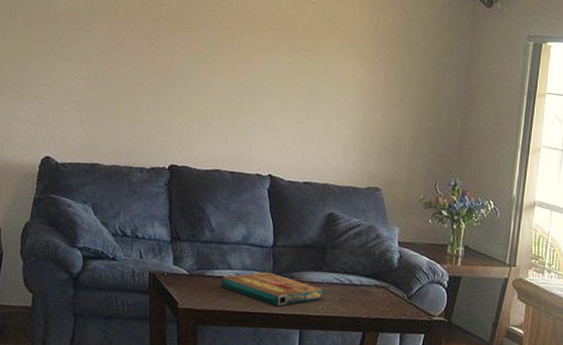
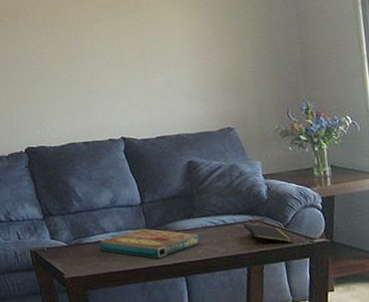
notepad: none [368,288,413,316] -> present [244,224,293,245]

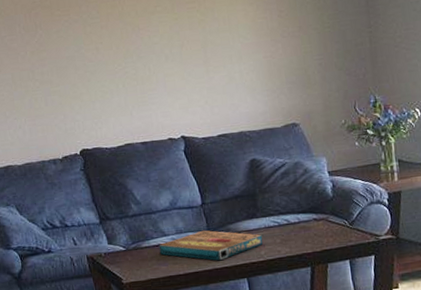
notepad: present [244,224,293,245] -> none [308,222,358,244]

